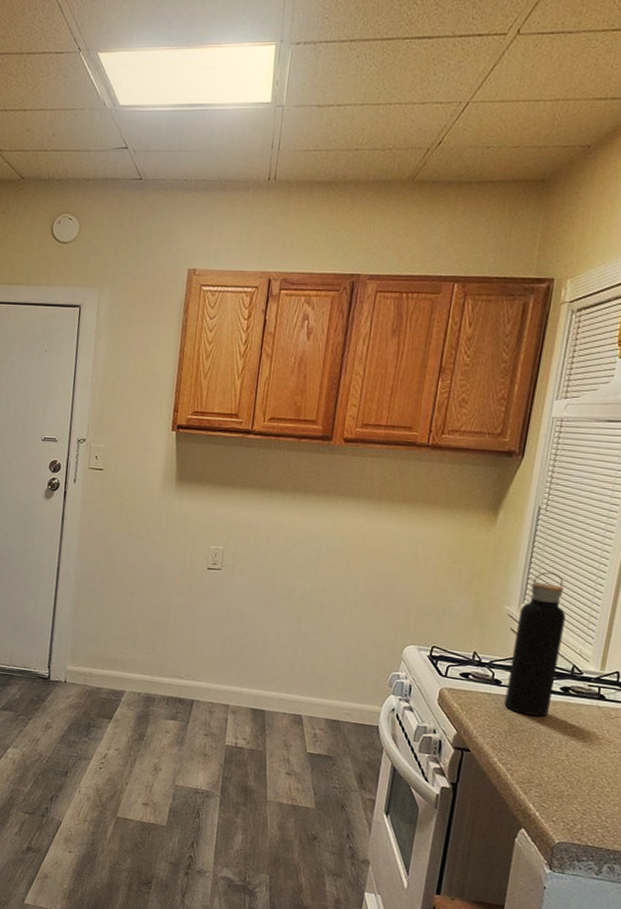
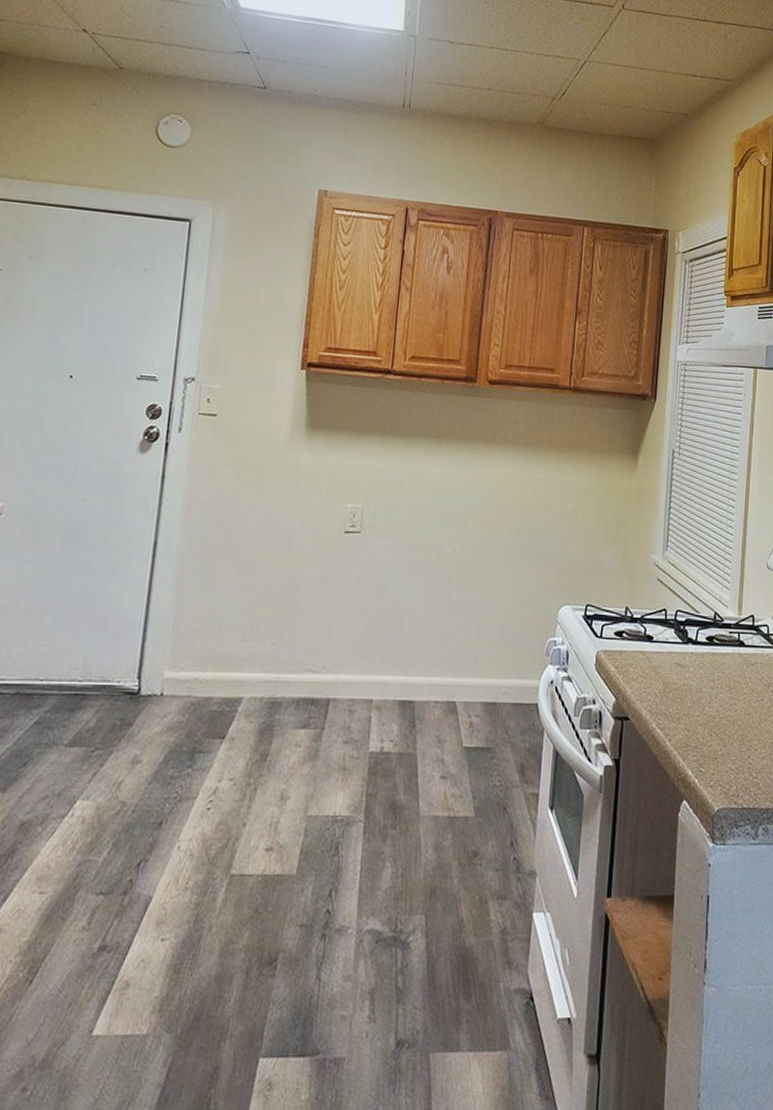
water bottle: present [504,571,566,717] -> none [657,516,704,671]

